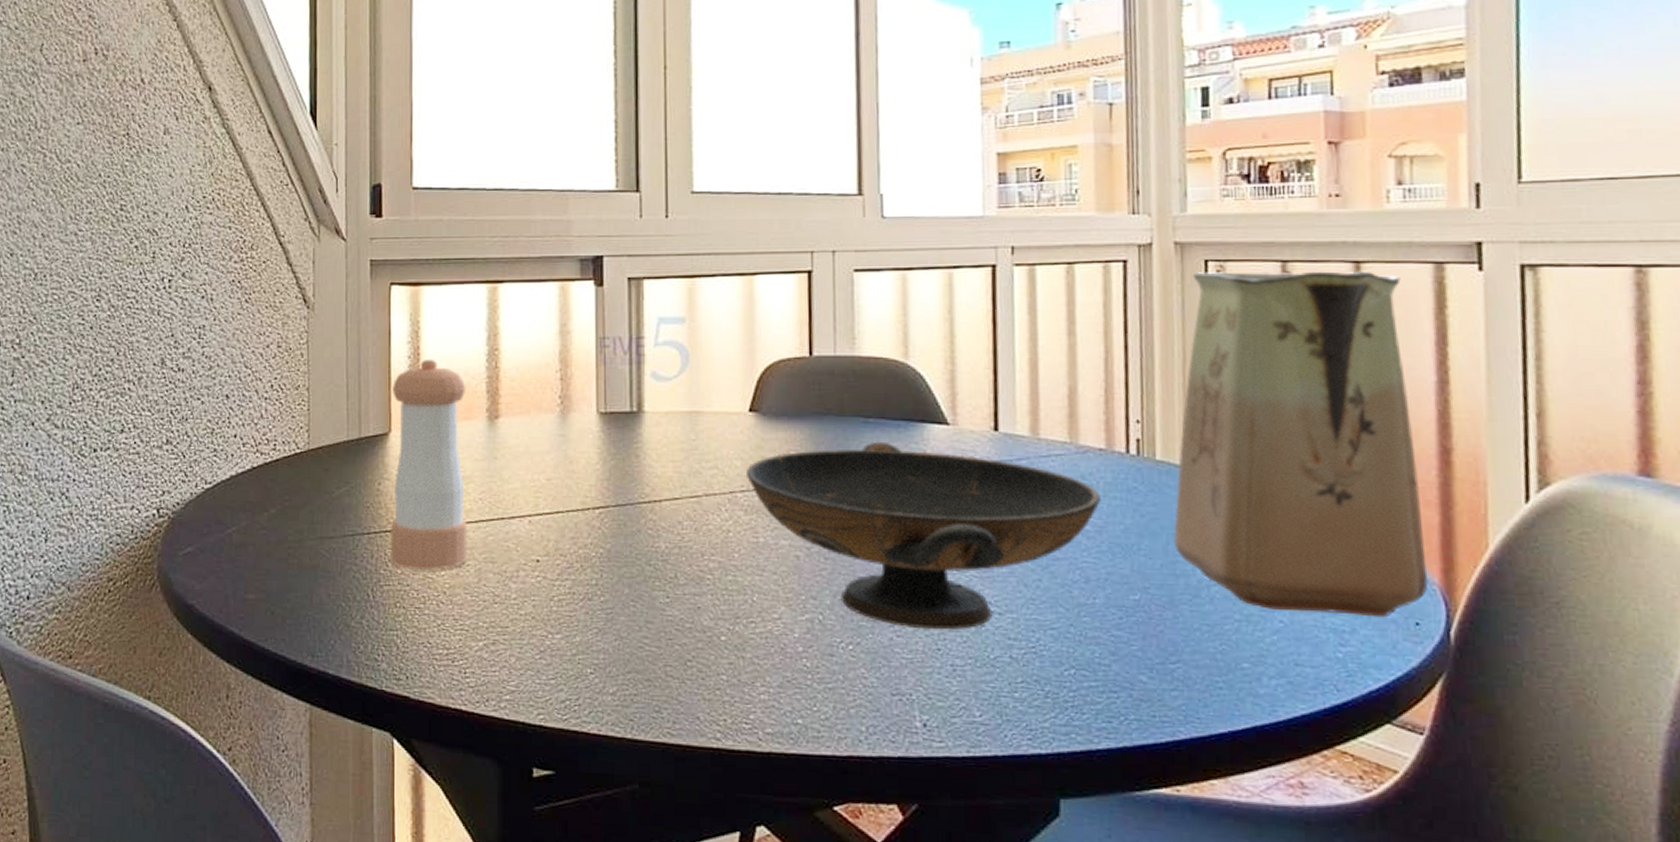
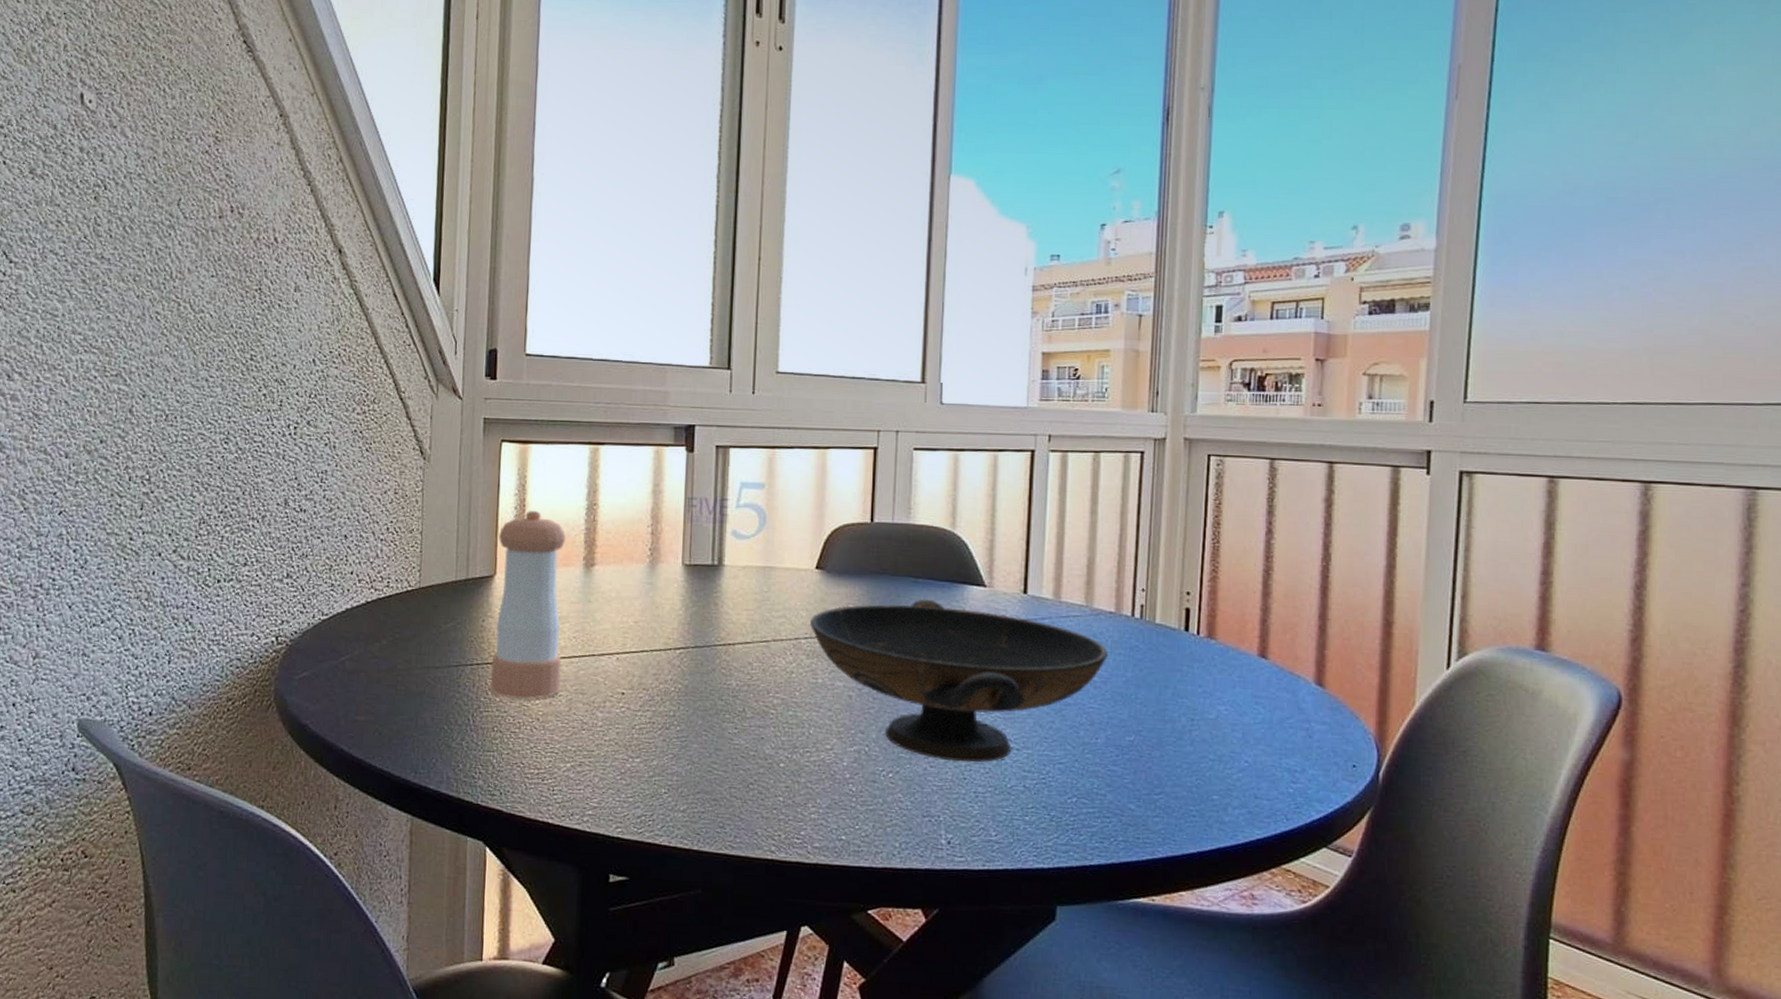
vase: present [1174,270,1429,618] -> none [1166,465,1366,760]

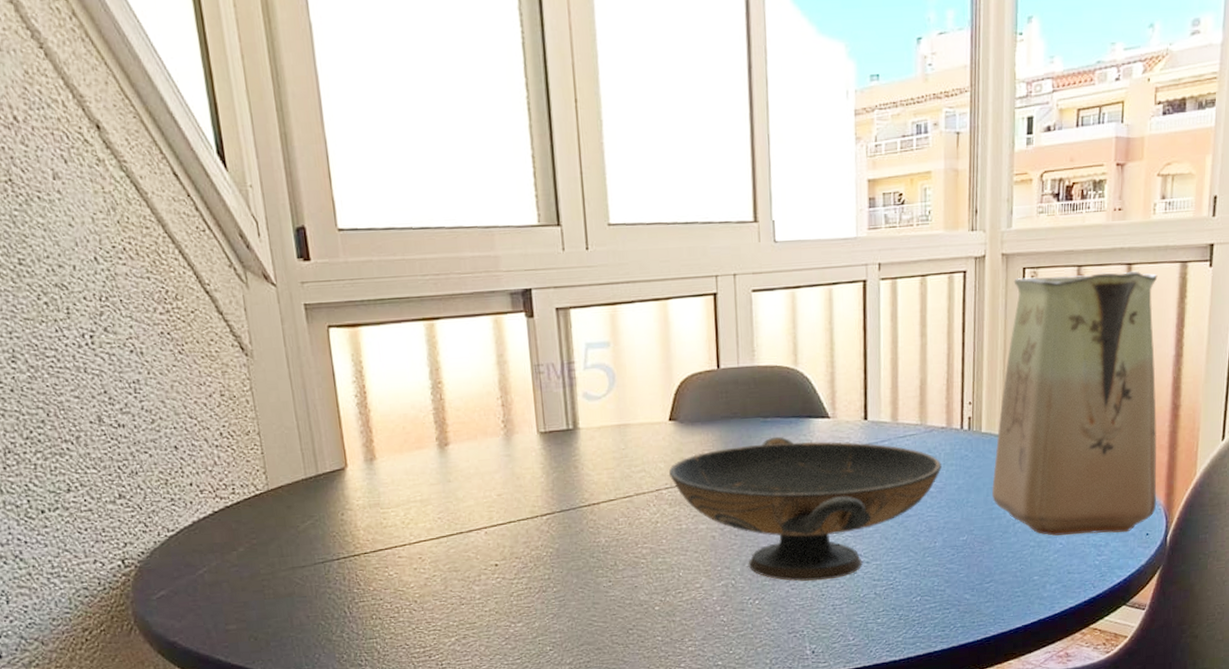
pepper shaker: present [491,510,567,700] -> none [343,396,433,586]
vase: none [1166,465,1366,760] -> present [992,271,1158,536]

